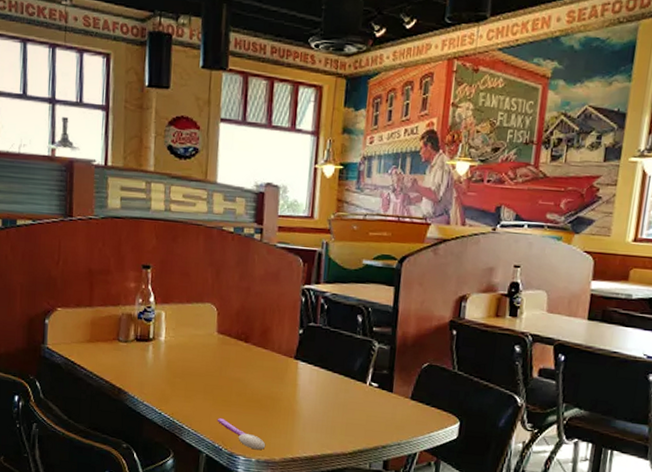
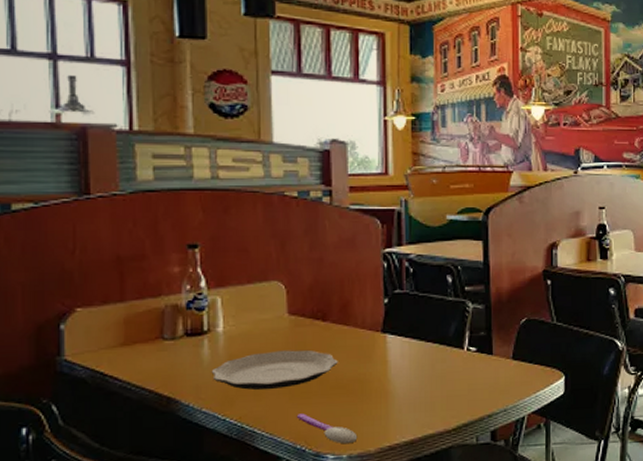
plate: none [153,362,255,395] -> present [211,350,338,390]

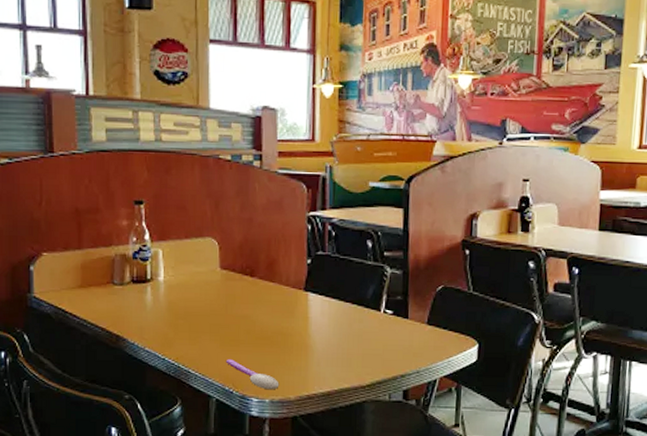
plate: present [211,350,338,390] -> none [153,301,264,335]

